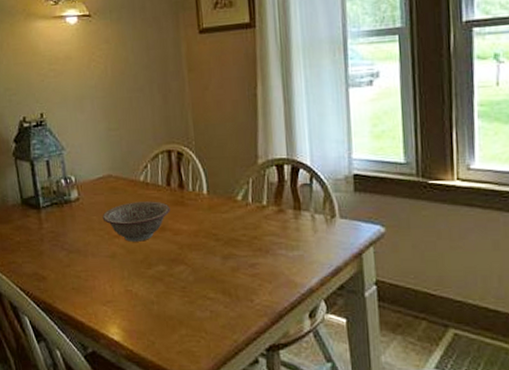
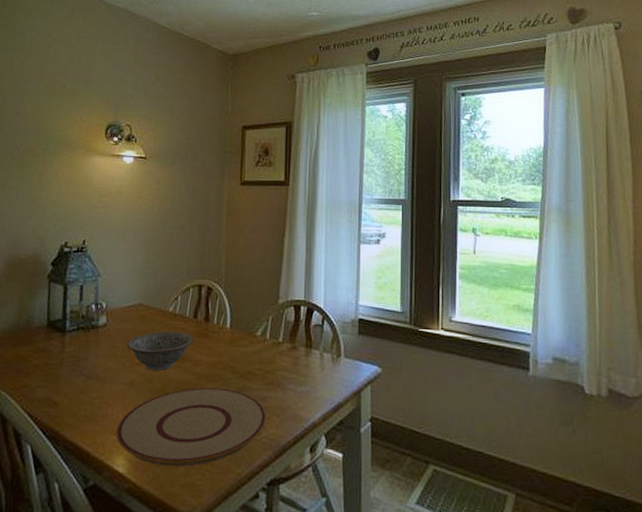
plate: none [105,256,258,334] -> present [116,387,267,467]

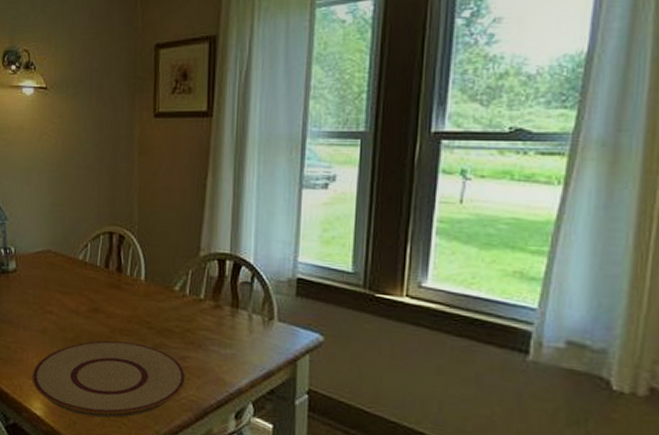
decorative bowl: present [126,331,194,371] -> none [37,279,106,321]

